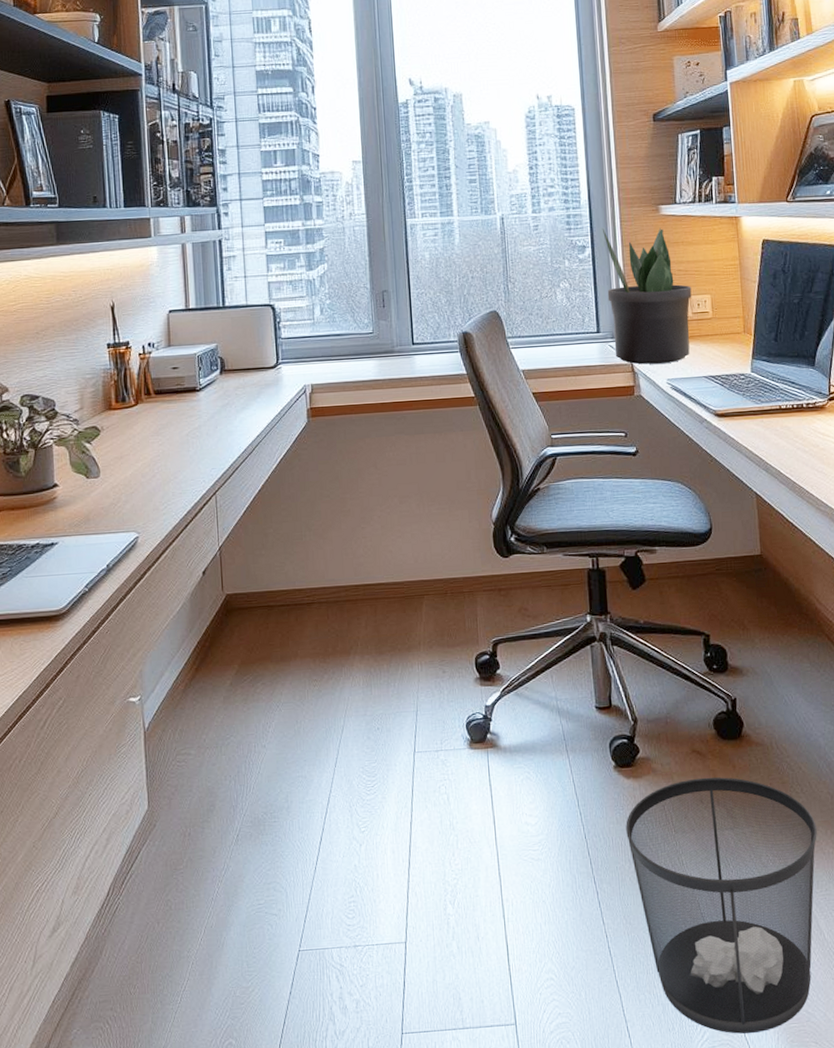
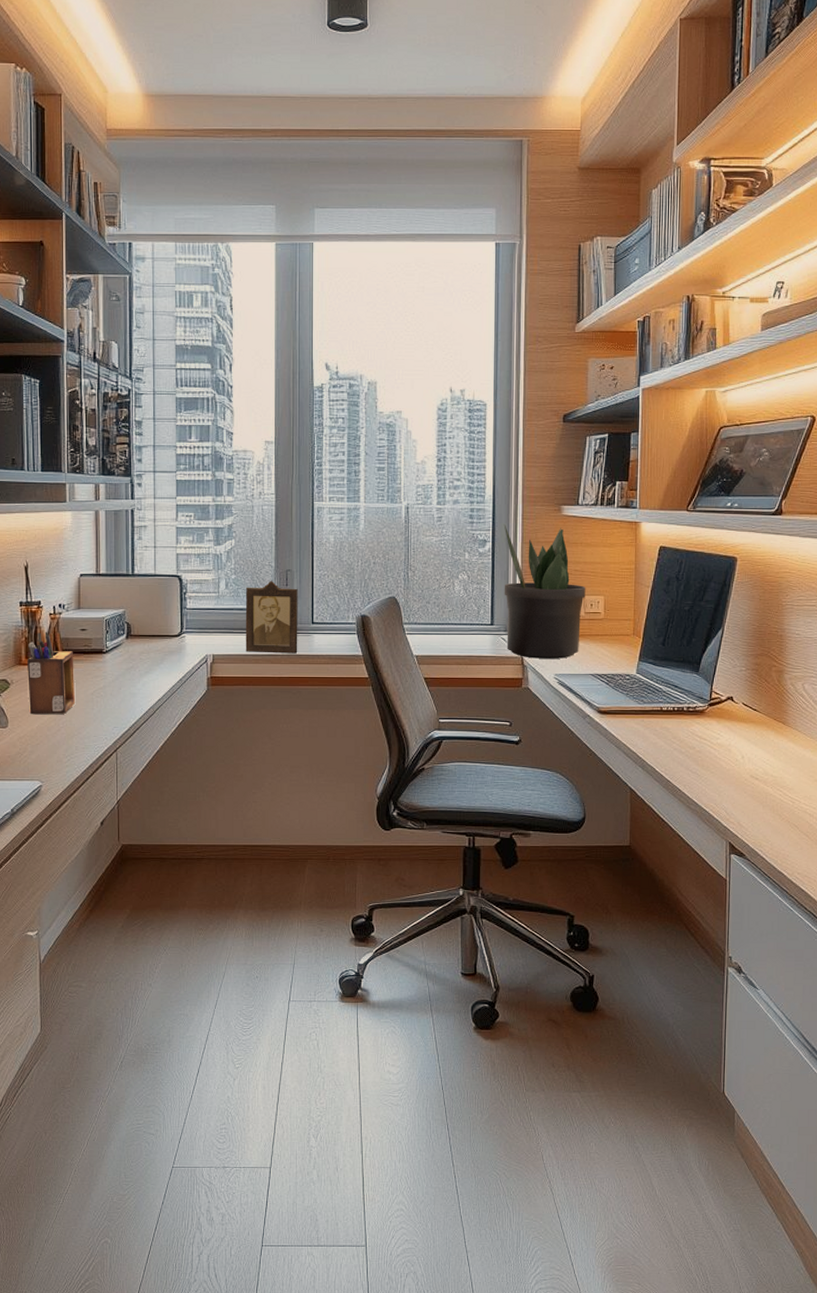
desk organizer: none [117,372,171,462] -> present [27,631,76,715]
photo frame: none [341,303,400,379] -> present [245,581,298,654]
waste bin: present [626,777,817,1034] -> none [481,1044,658,1271]

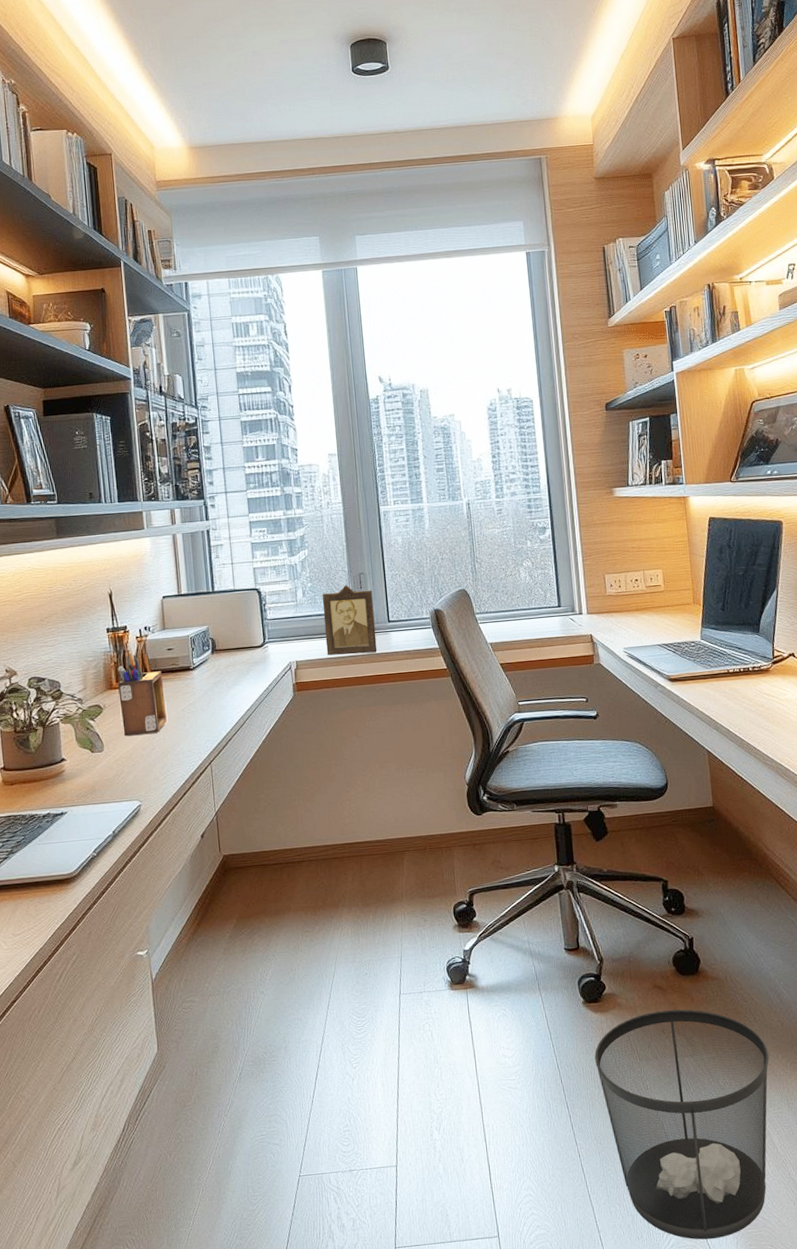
waste bin: none [481,1044,658,1271] -> present [594,1009,769,1240]
planter: present [503,524,586,659] -> none [560,508,645,635]

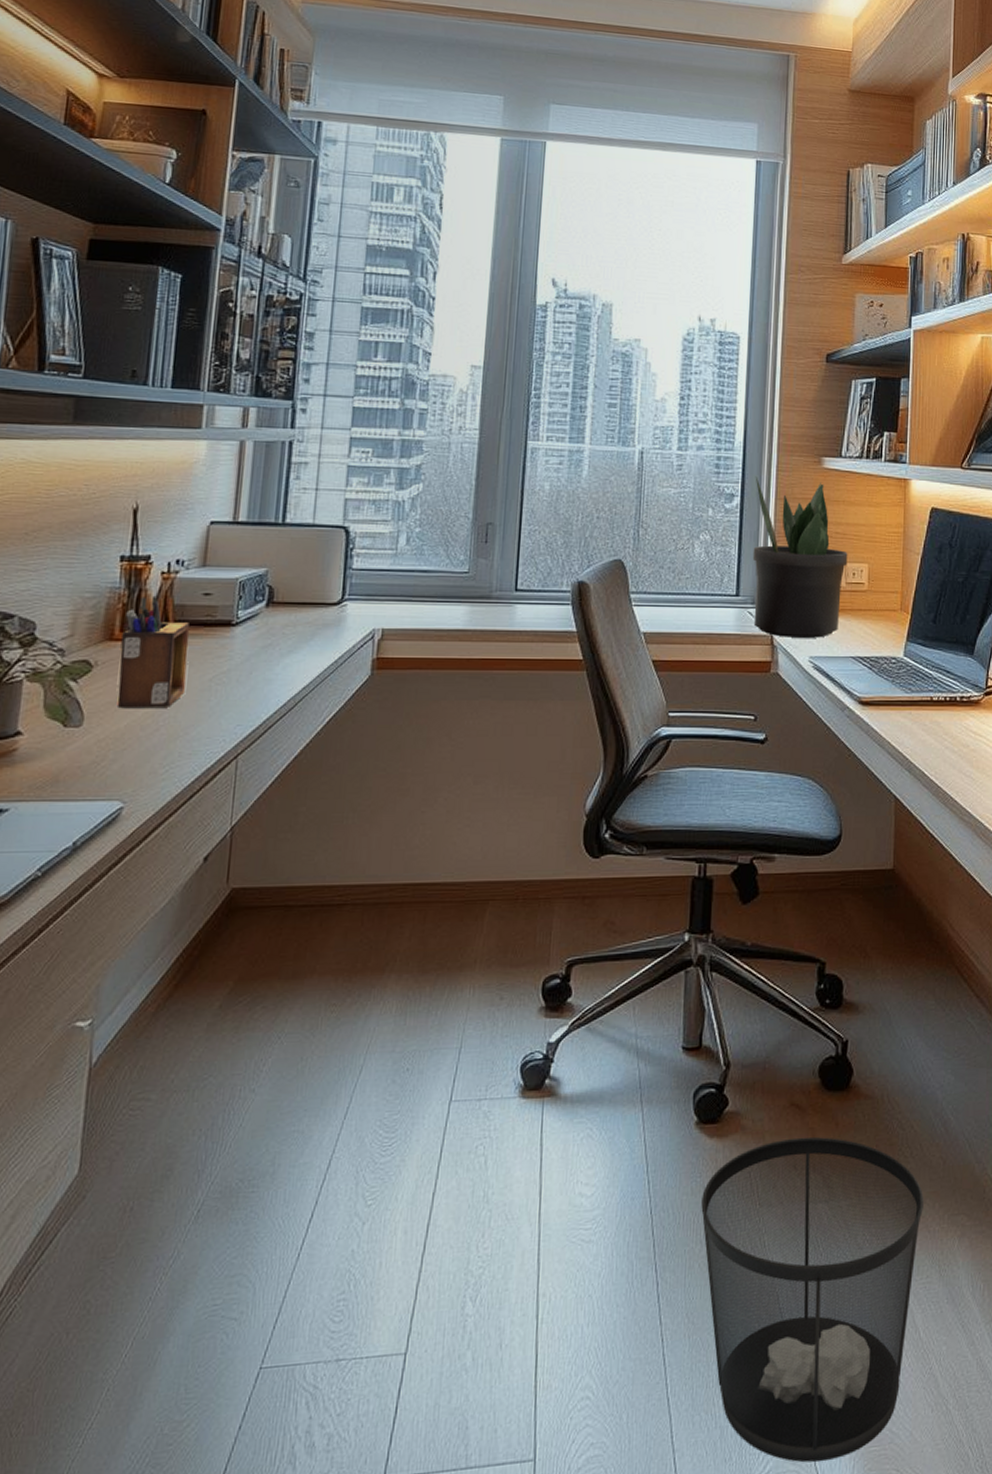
photo frame: present [322,585,377,656] -> none [426,536,500,629]
planter: none [560,508,645,635] -> present [752,476,848,638]

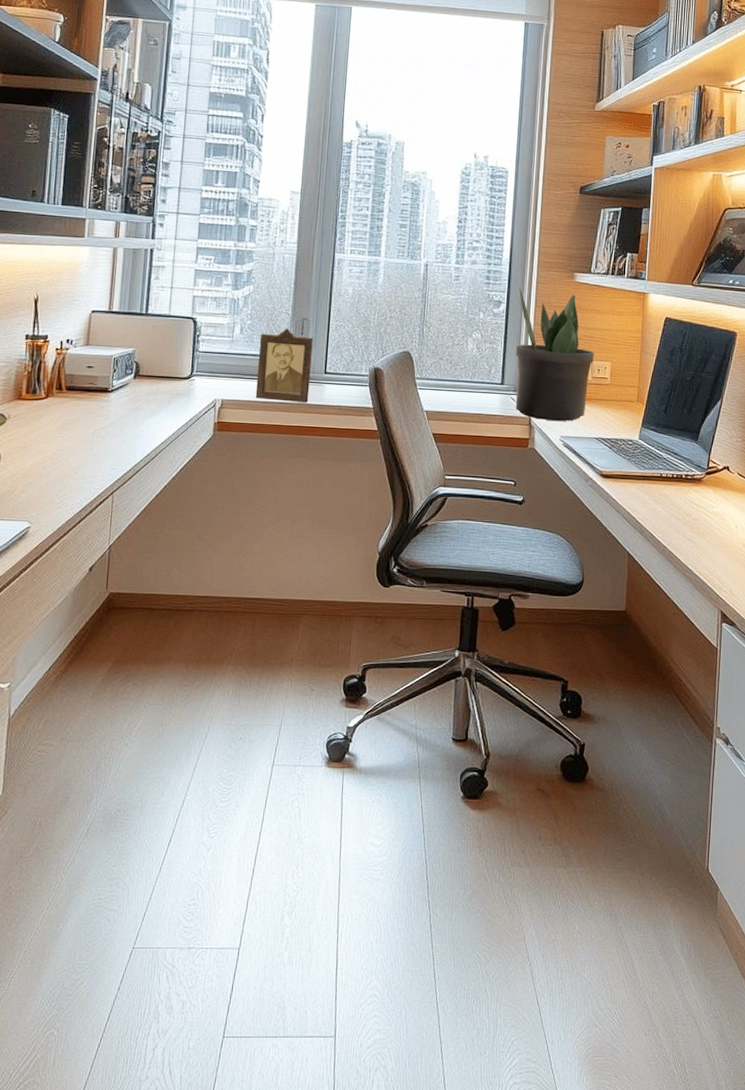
desk organizer: present [117,595,190,709] -> none [24,366,77,453]
photo frame: none [426,536,500,629] -> present [255,328,313,403]
waste bin: present [701,1137,924,1463] -> none [465,816,643,1063]

